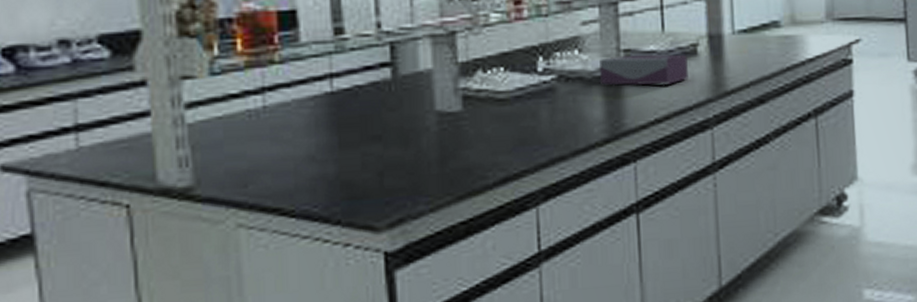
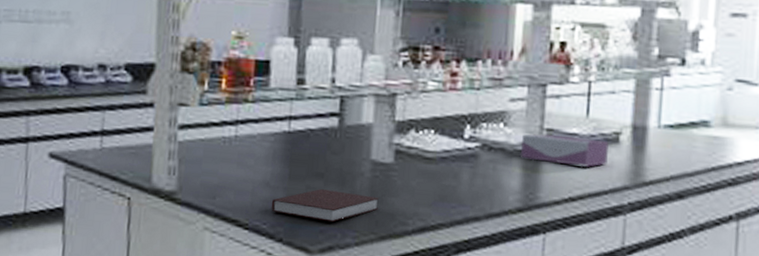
notebook: none [321,152,453,191] -> present [271,189,379,223]

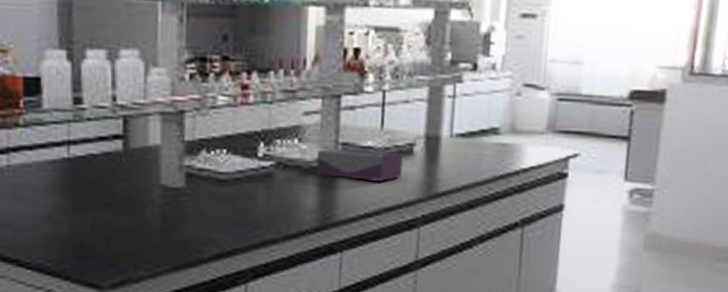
notebook: present [271,189,379,223] -> none [55,220,172,255]

